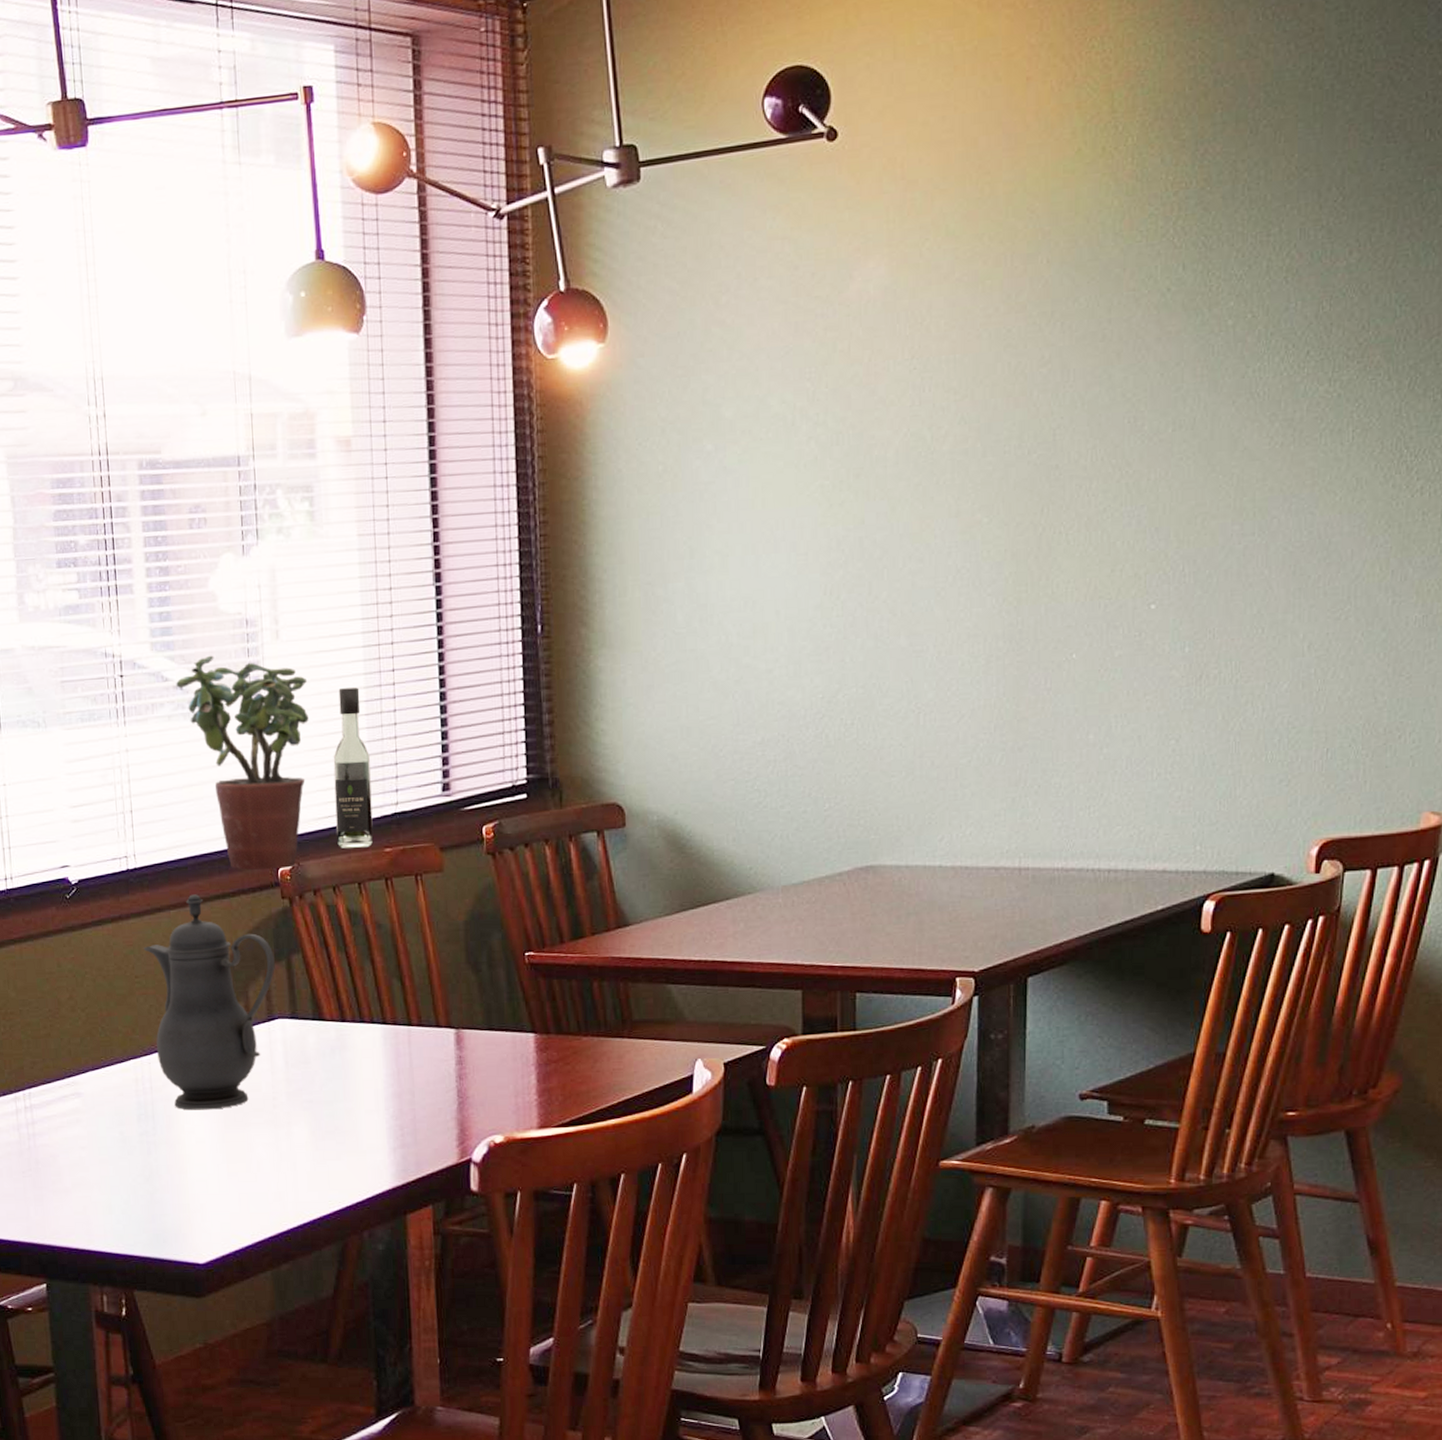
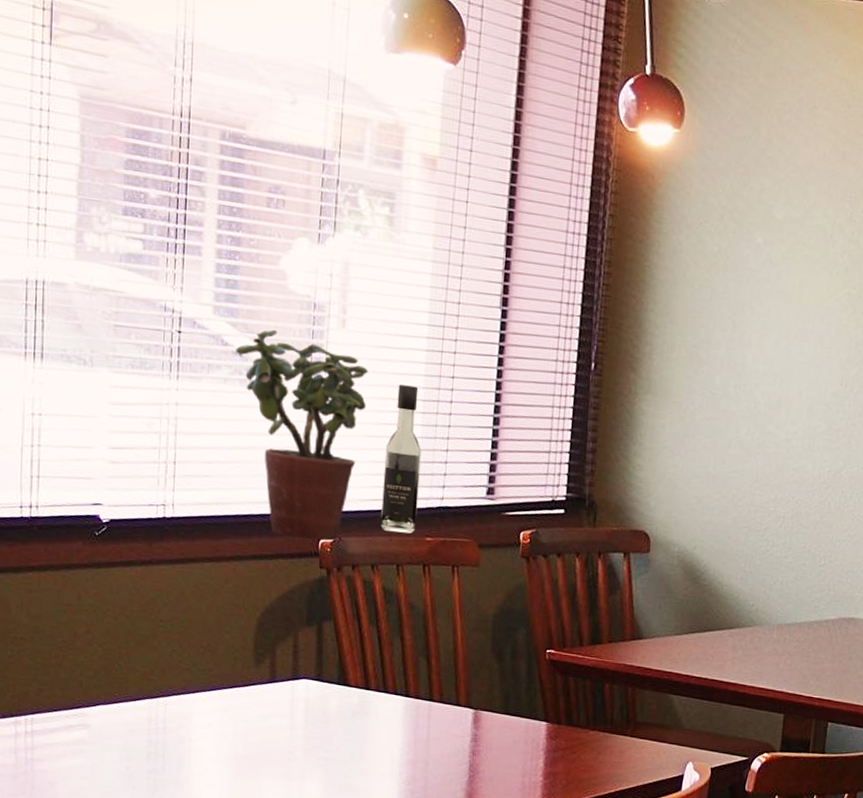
coffeepot: present [143,894,275,1110] -> none [171,551,306,756]

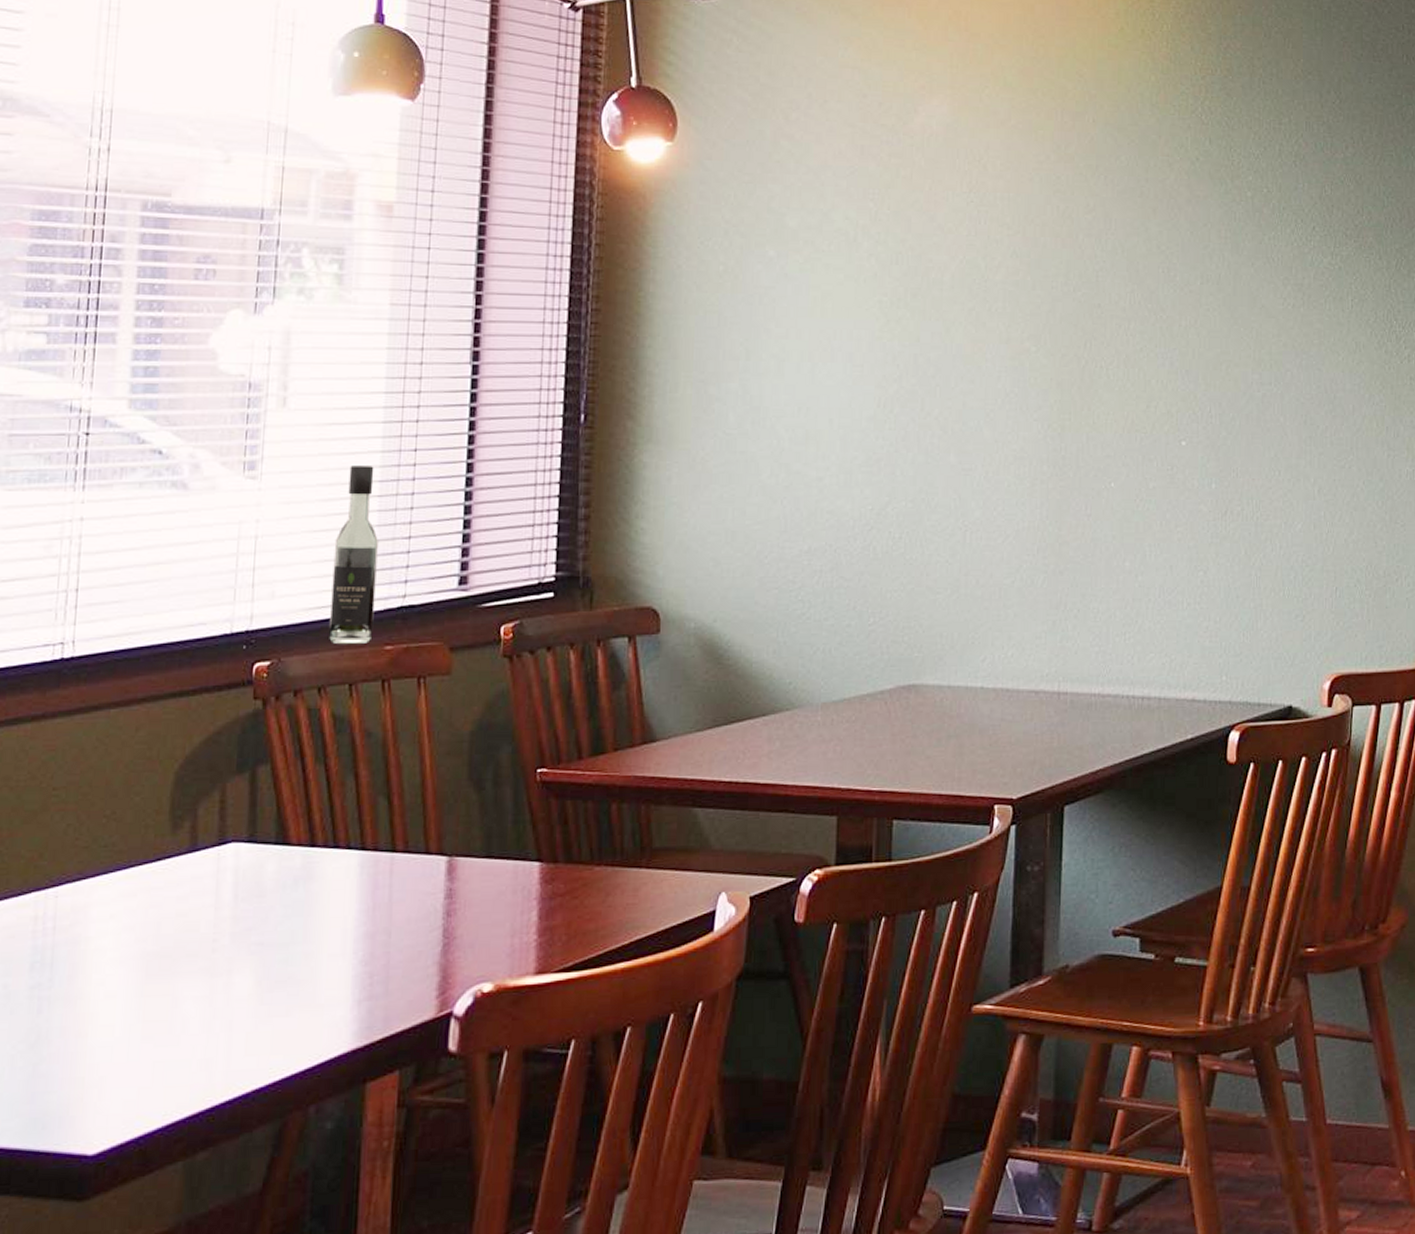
potted plant: present [236,329,369,540] -> none [154,418,315,664]

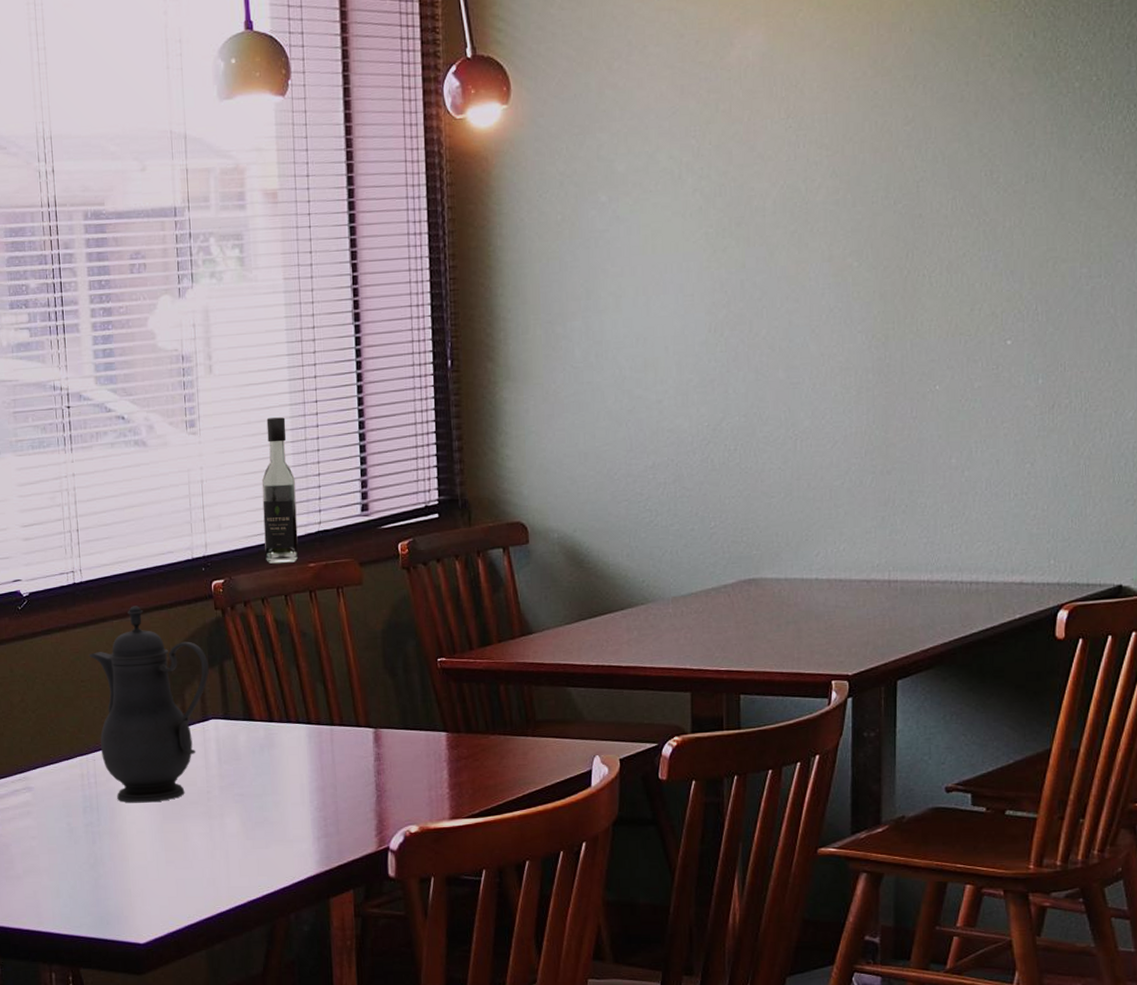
coffeepot: none [68,691,236,956] -> present [88,606,209,803]

